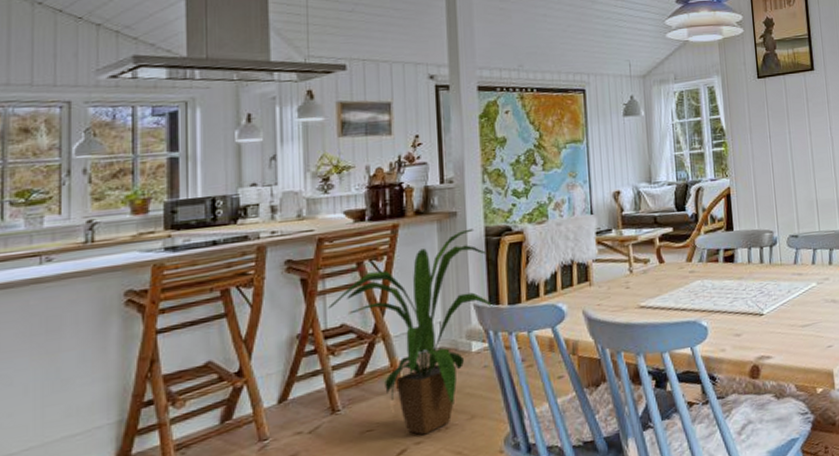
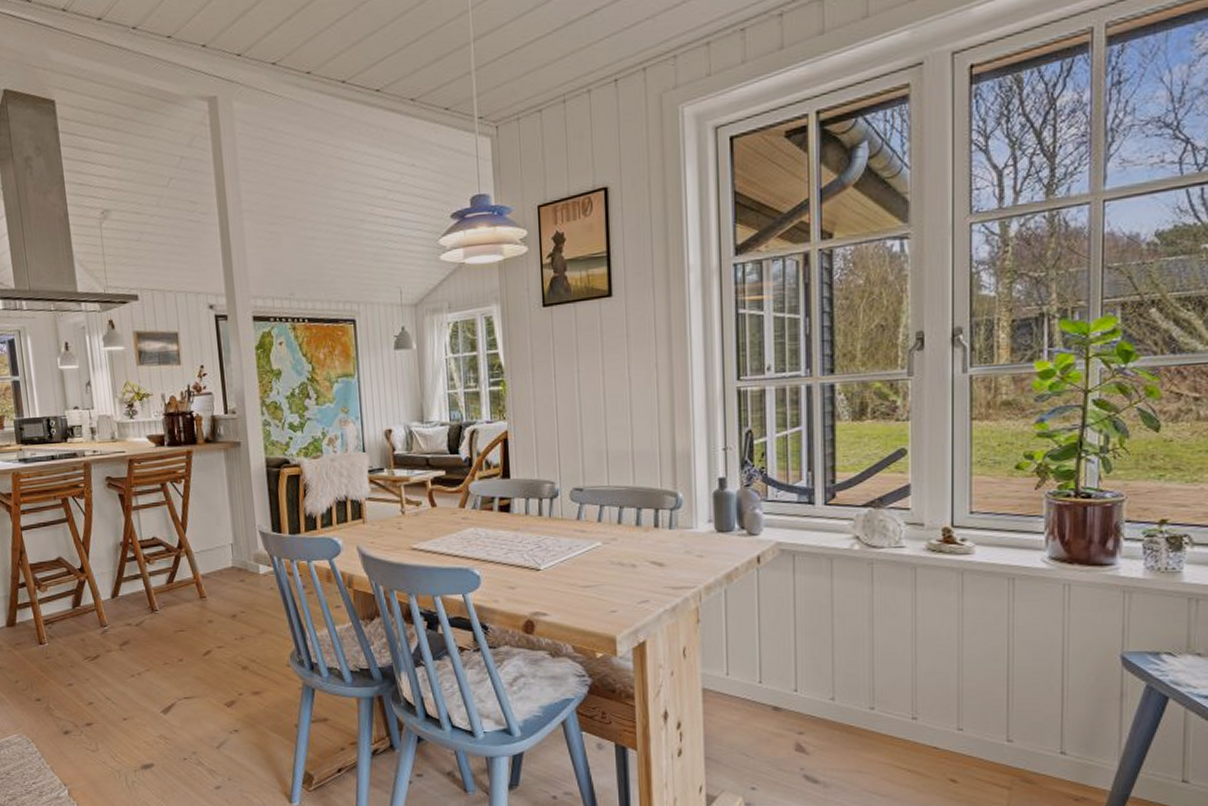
house plant: present [328,228,494,435] -> none [142,459,277,641]

